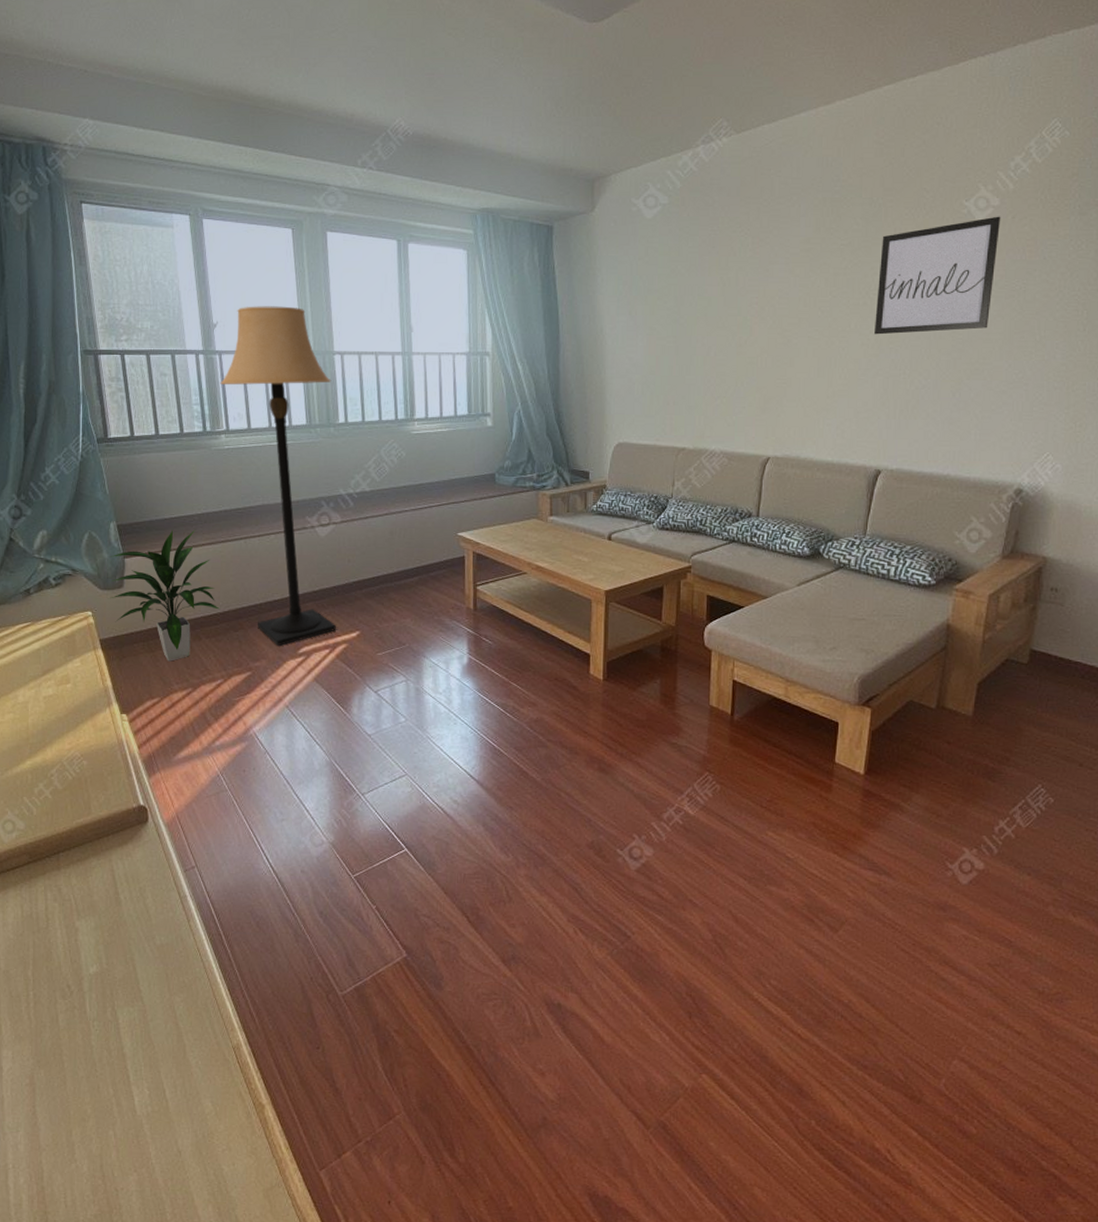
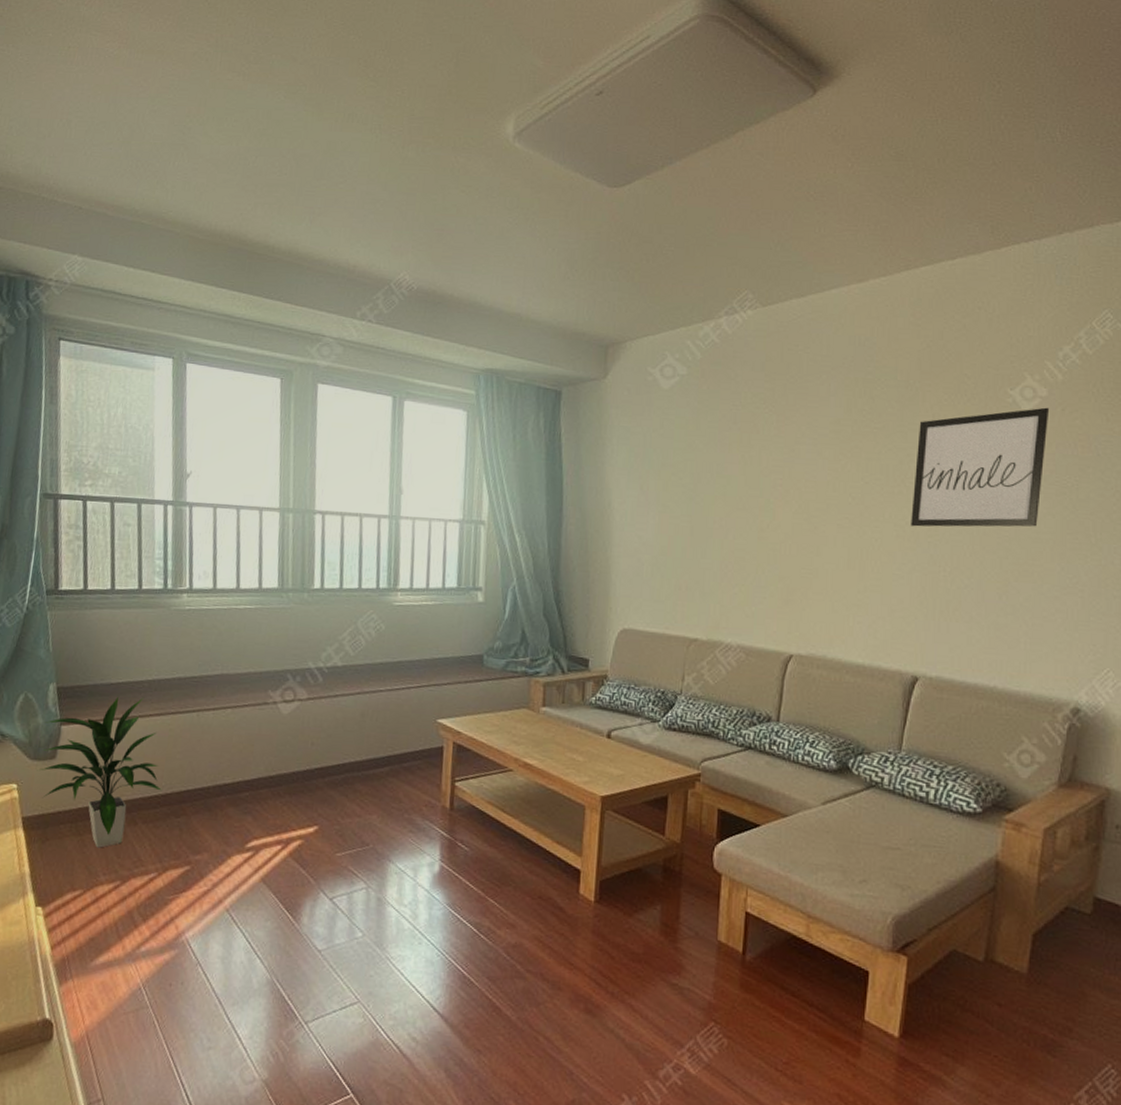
lamp: present [220,306,336,646] -> none [187,457,310,837]

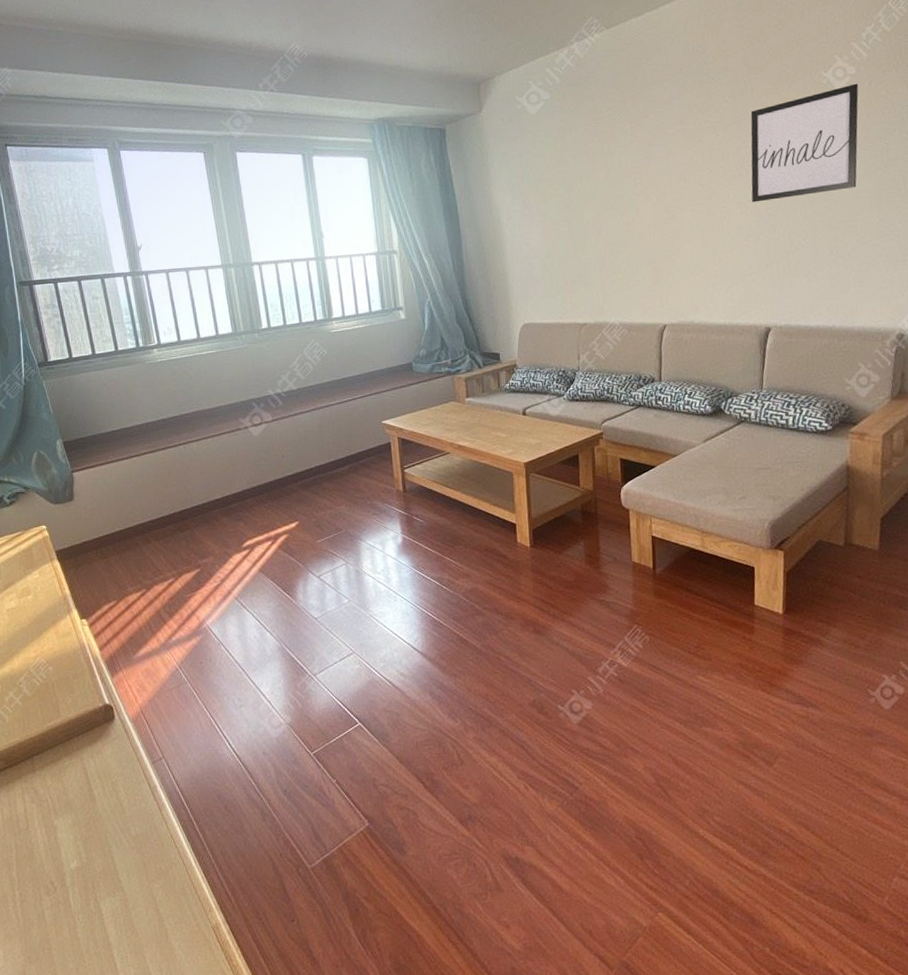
indoor plant: present [39,696,162,848] -> none [57,439,166,566]

